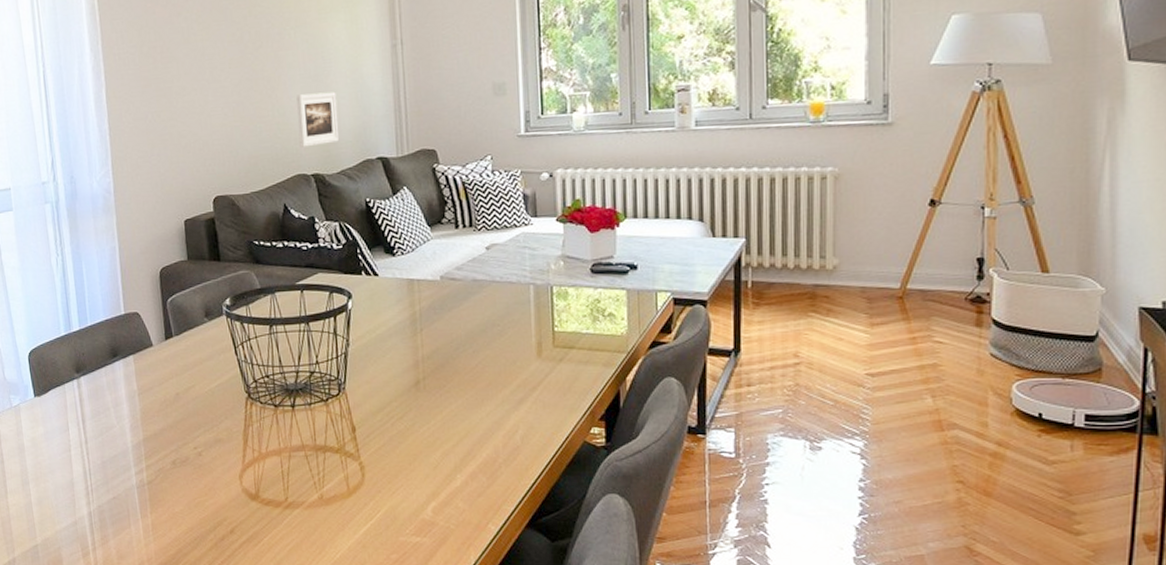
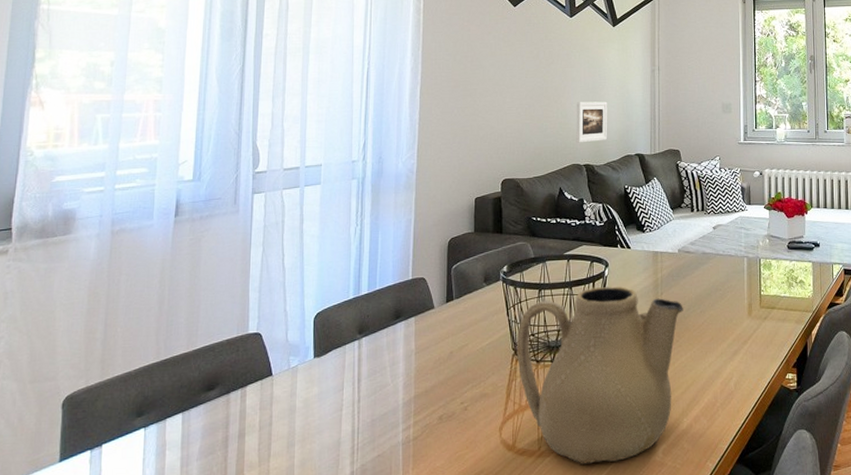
teapot: none [249,321,451,519] -> present [516,286,683,464]

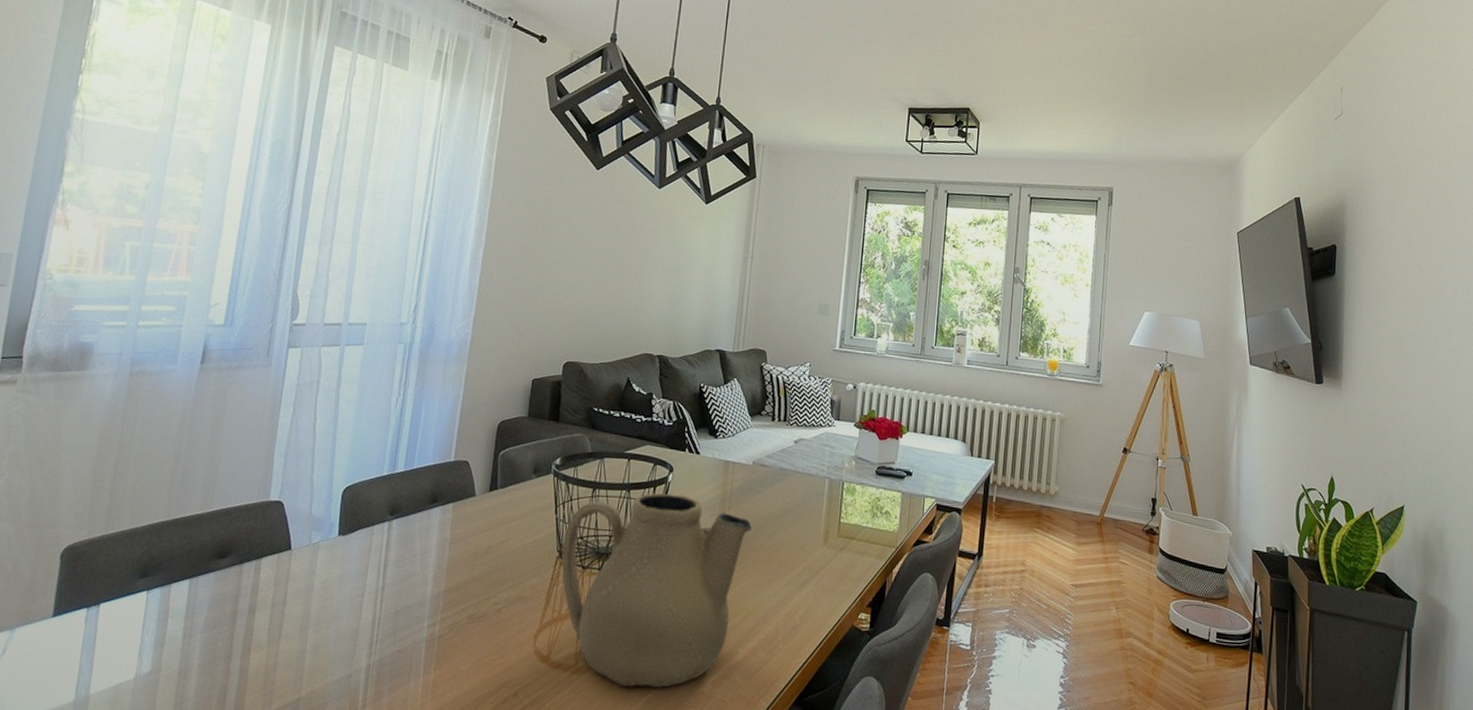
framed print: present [576,101,608,143] -> none [651,284,691,331]

